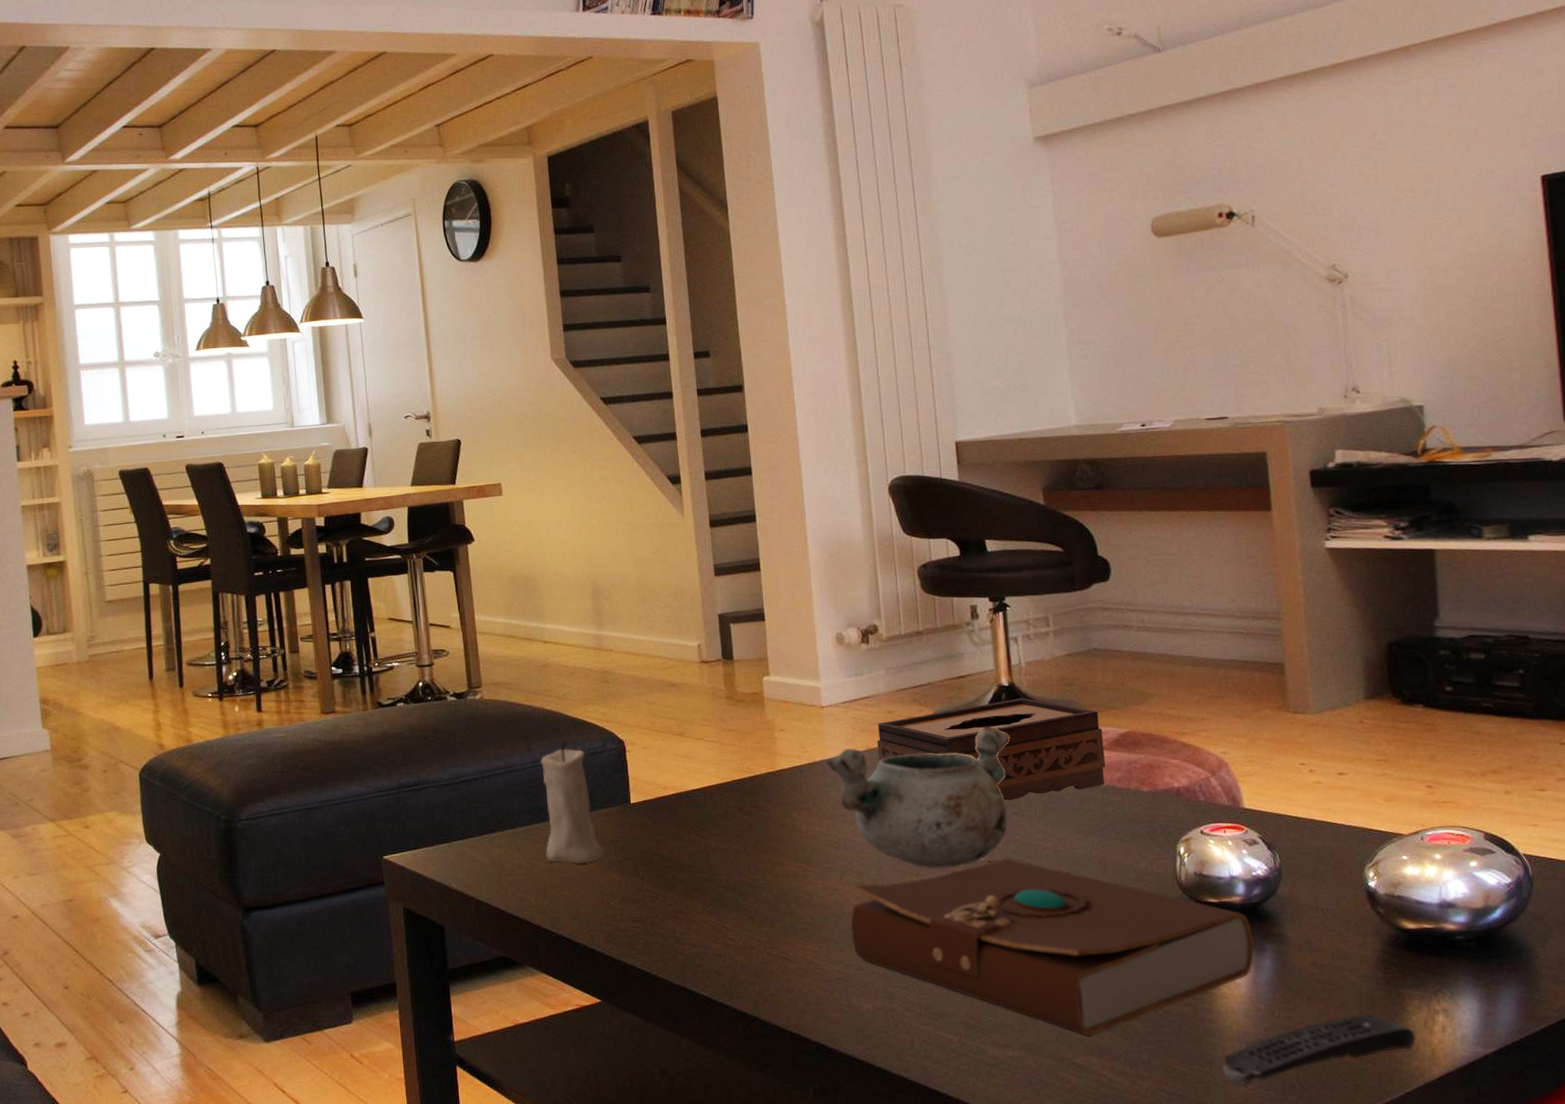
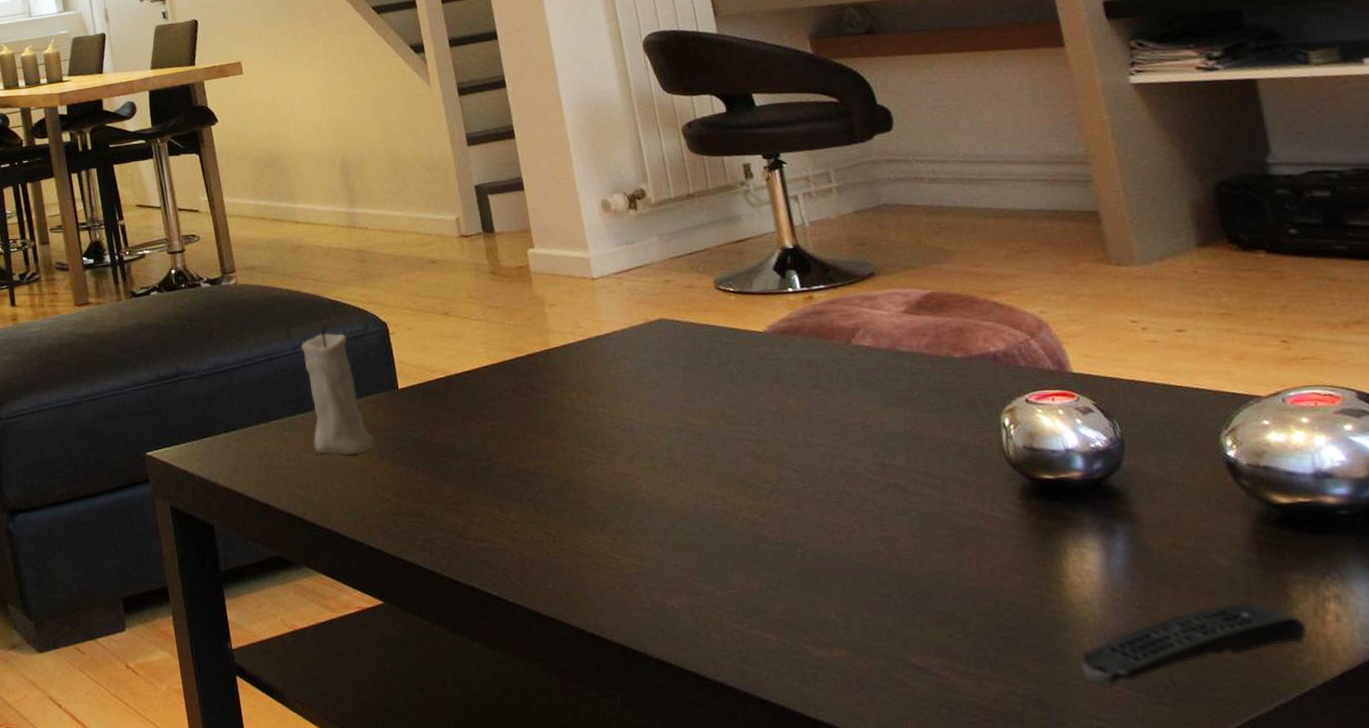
decorative bowl: present [826,726,1011,869] -> none [603,293,808,450]
book: present [850,858,1255,1036] -> none [643,436,1103,632]
tissue box: present [877,698,1105,801] -> none [655,260,911,373]

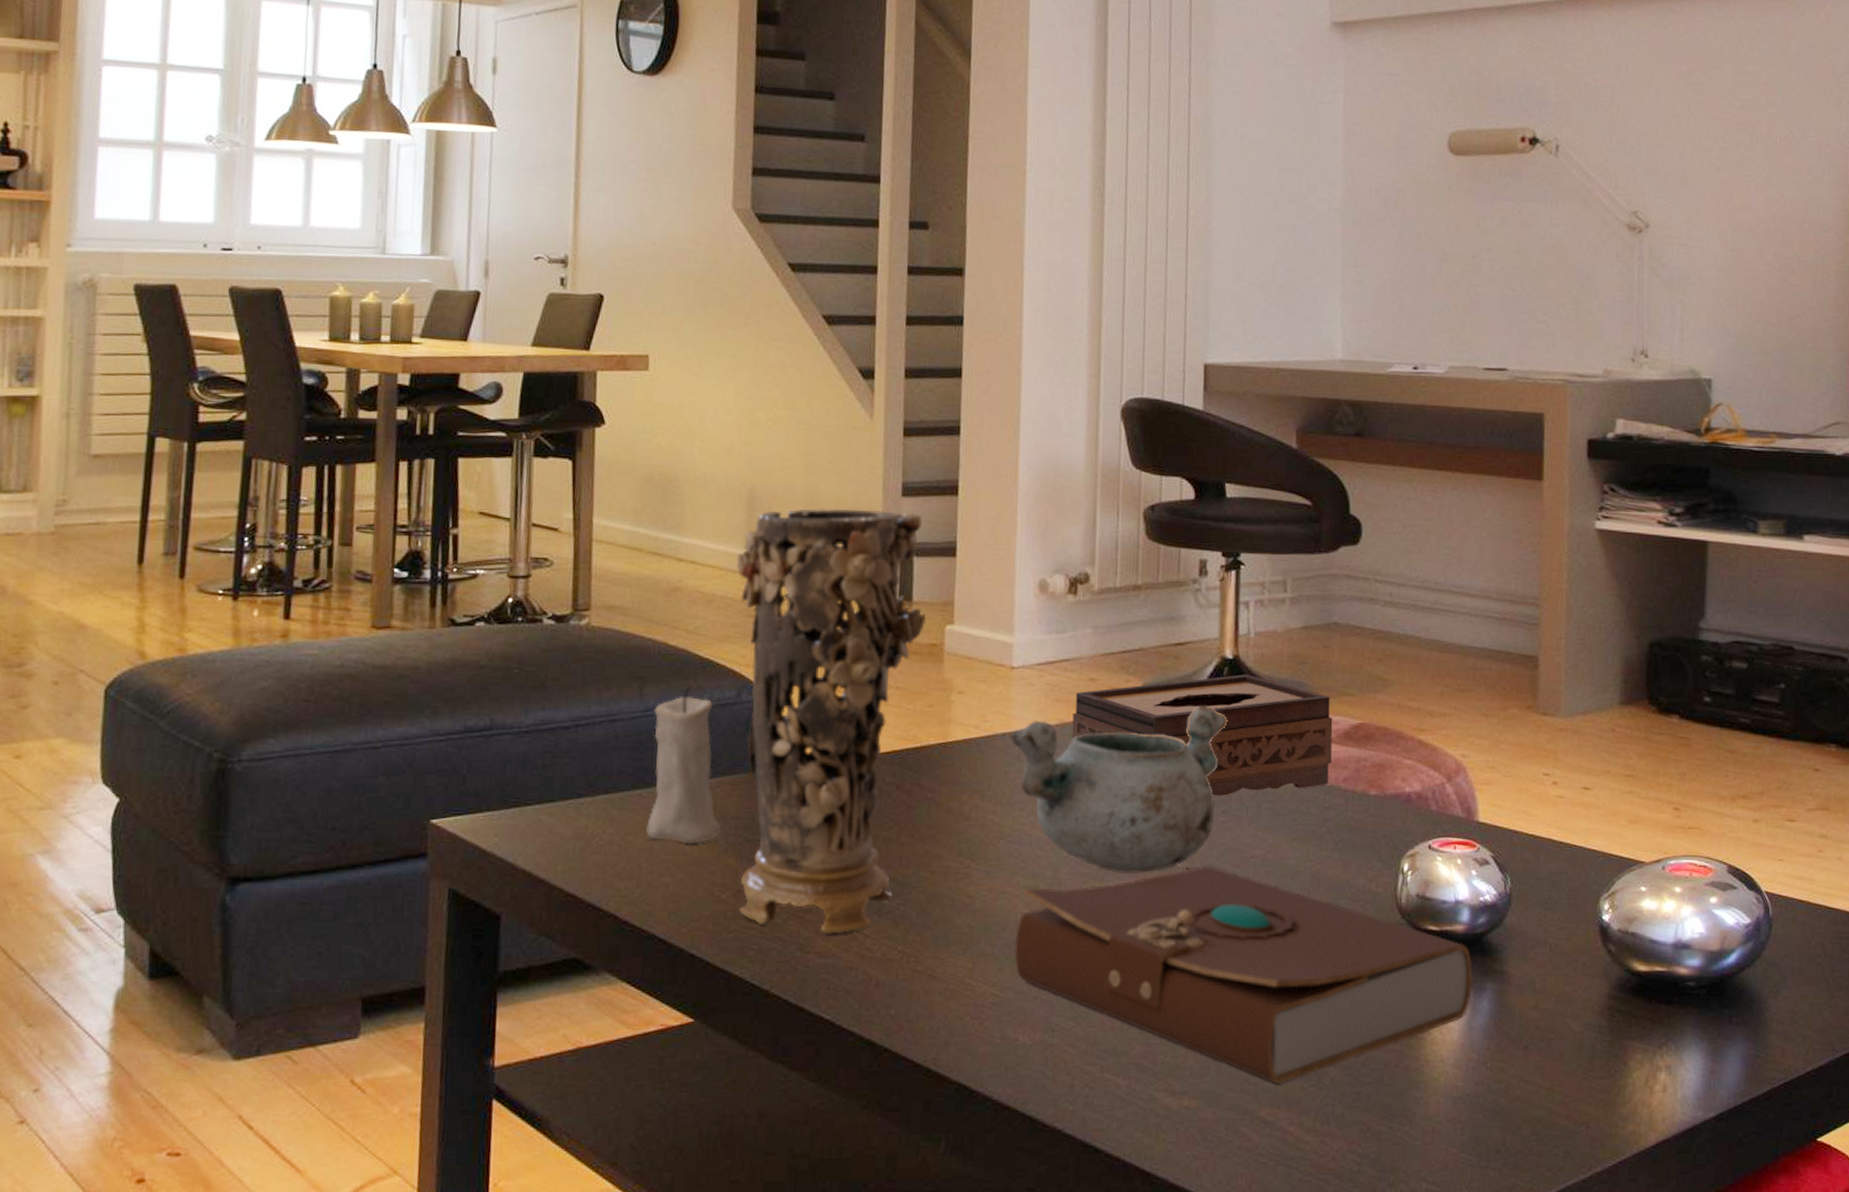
decorative vase: none [342,158,530,522] -> present [736,508,927,934]
decorative bowl: none [603,293,808,450] -> present [1010,705,1228,875]
book: none [643,436,1103,632] -> present [1014,865,1473,1084]
tissue box: none [655,260,911,373] -> present [1072,674,1333,796]
remote control: present [1081,602,1306,687] -> none [1423,1068,1635,1149]

